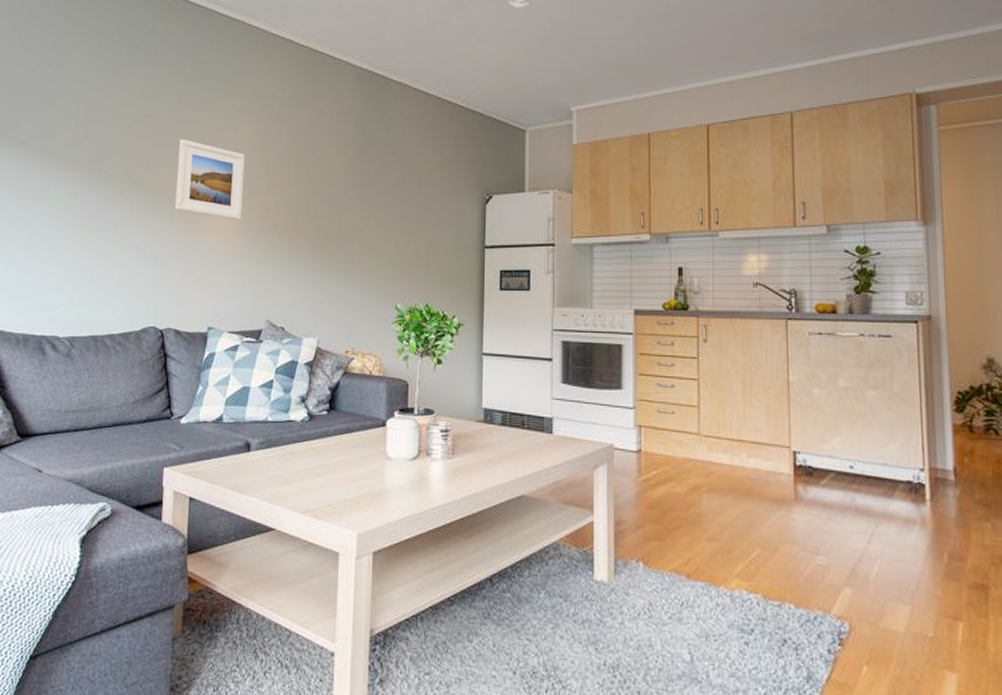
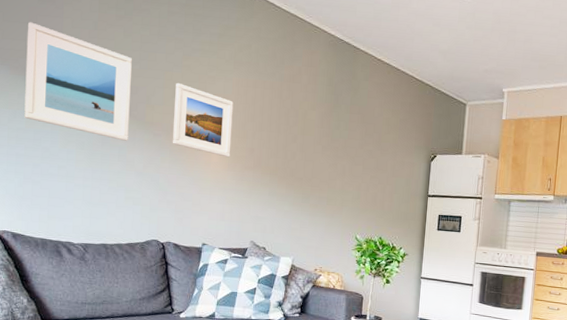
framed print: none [12,89,132,211] -> present [24,22,132,141]

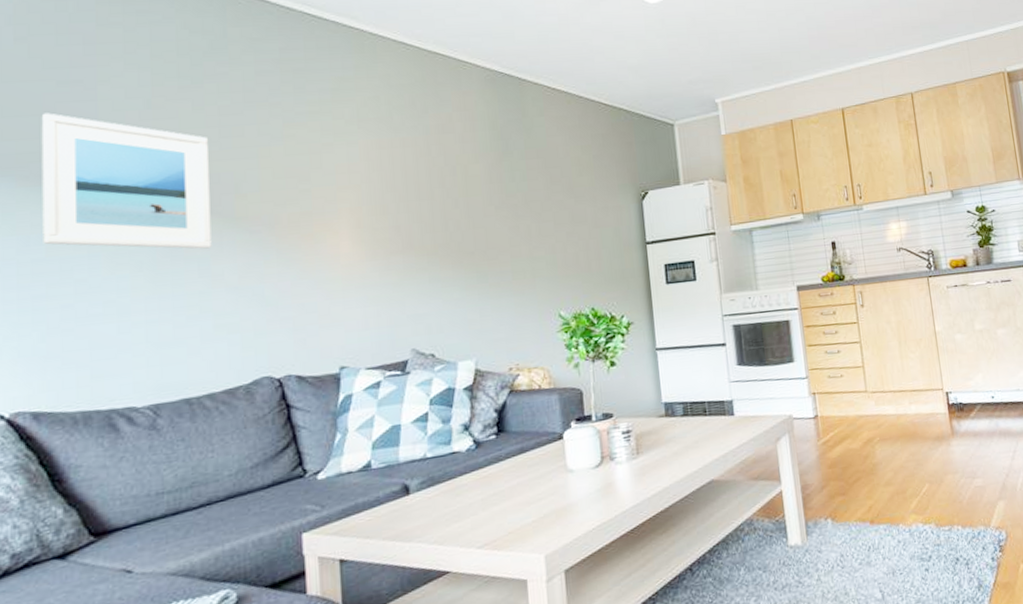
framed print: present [172,82,234,158] -> none [276,158,367,244]

